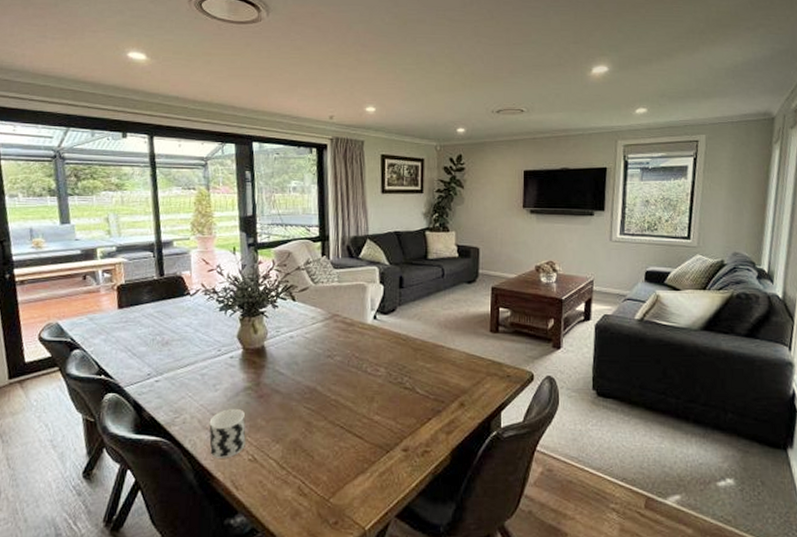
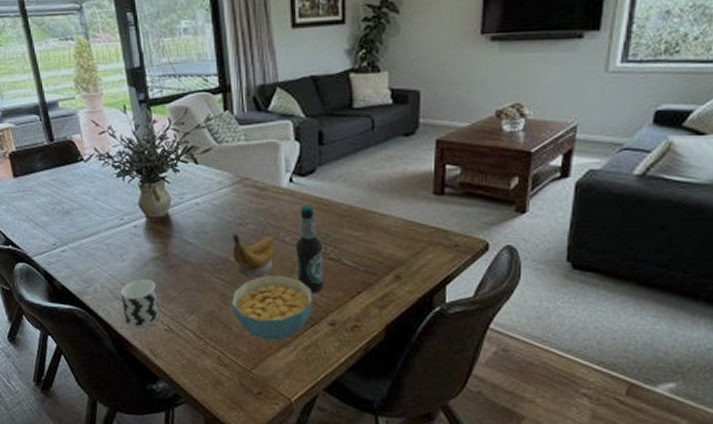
cereal bowl: none [315,404,389,467] -> present [231,275,312,340]
banana: none [320,365,359,404] -> present [233,234,276,275]
bottle: none [376,339,400,421] -> present [296,205,324,294]

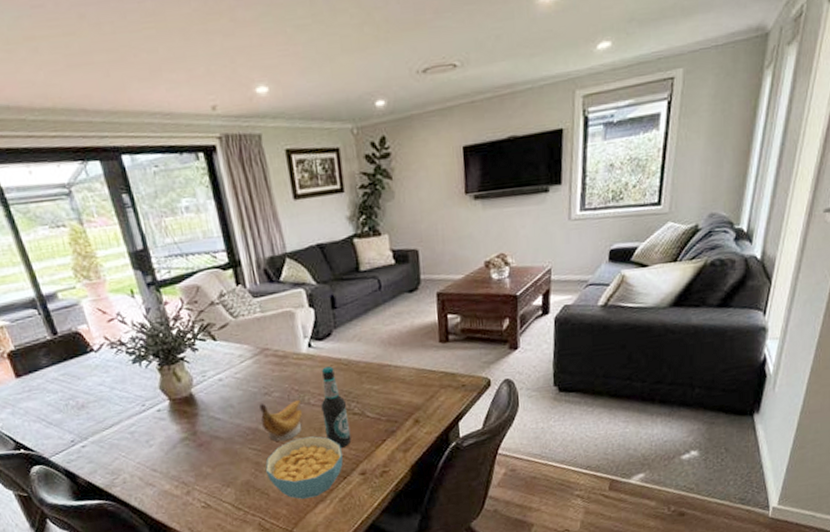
cup: present [120,279,160,328] -> none [151,461,195,511]

